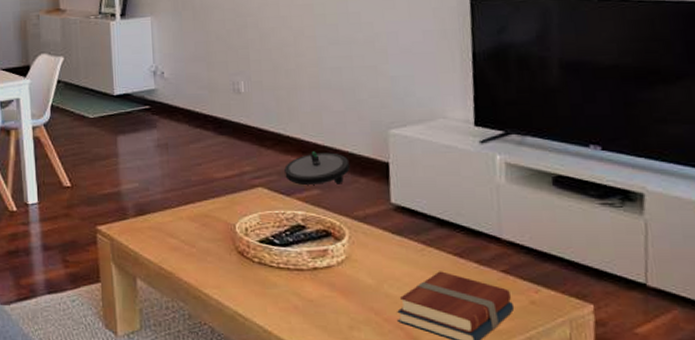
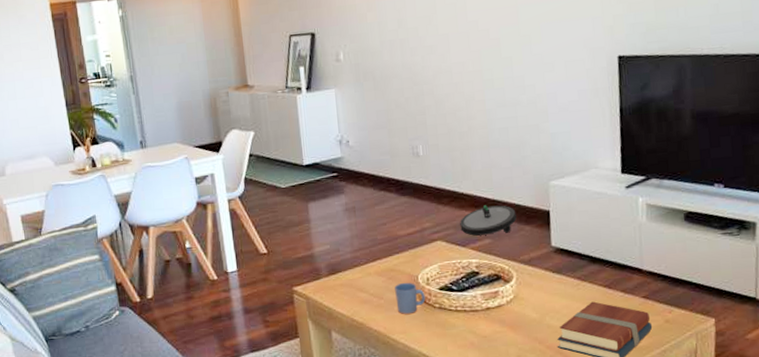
mug: none [209,230,243,268] -> present [395,282,426,315]

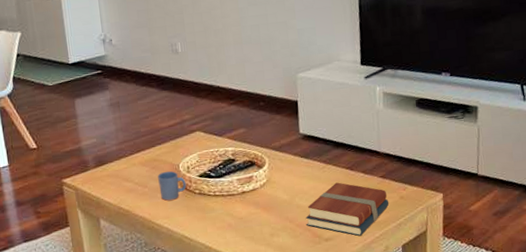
robot vacuum: present [460,205,517,236] -> none [216,96,268,126]

